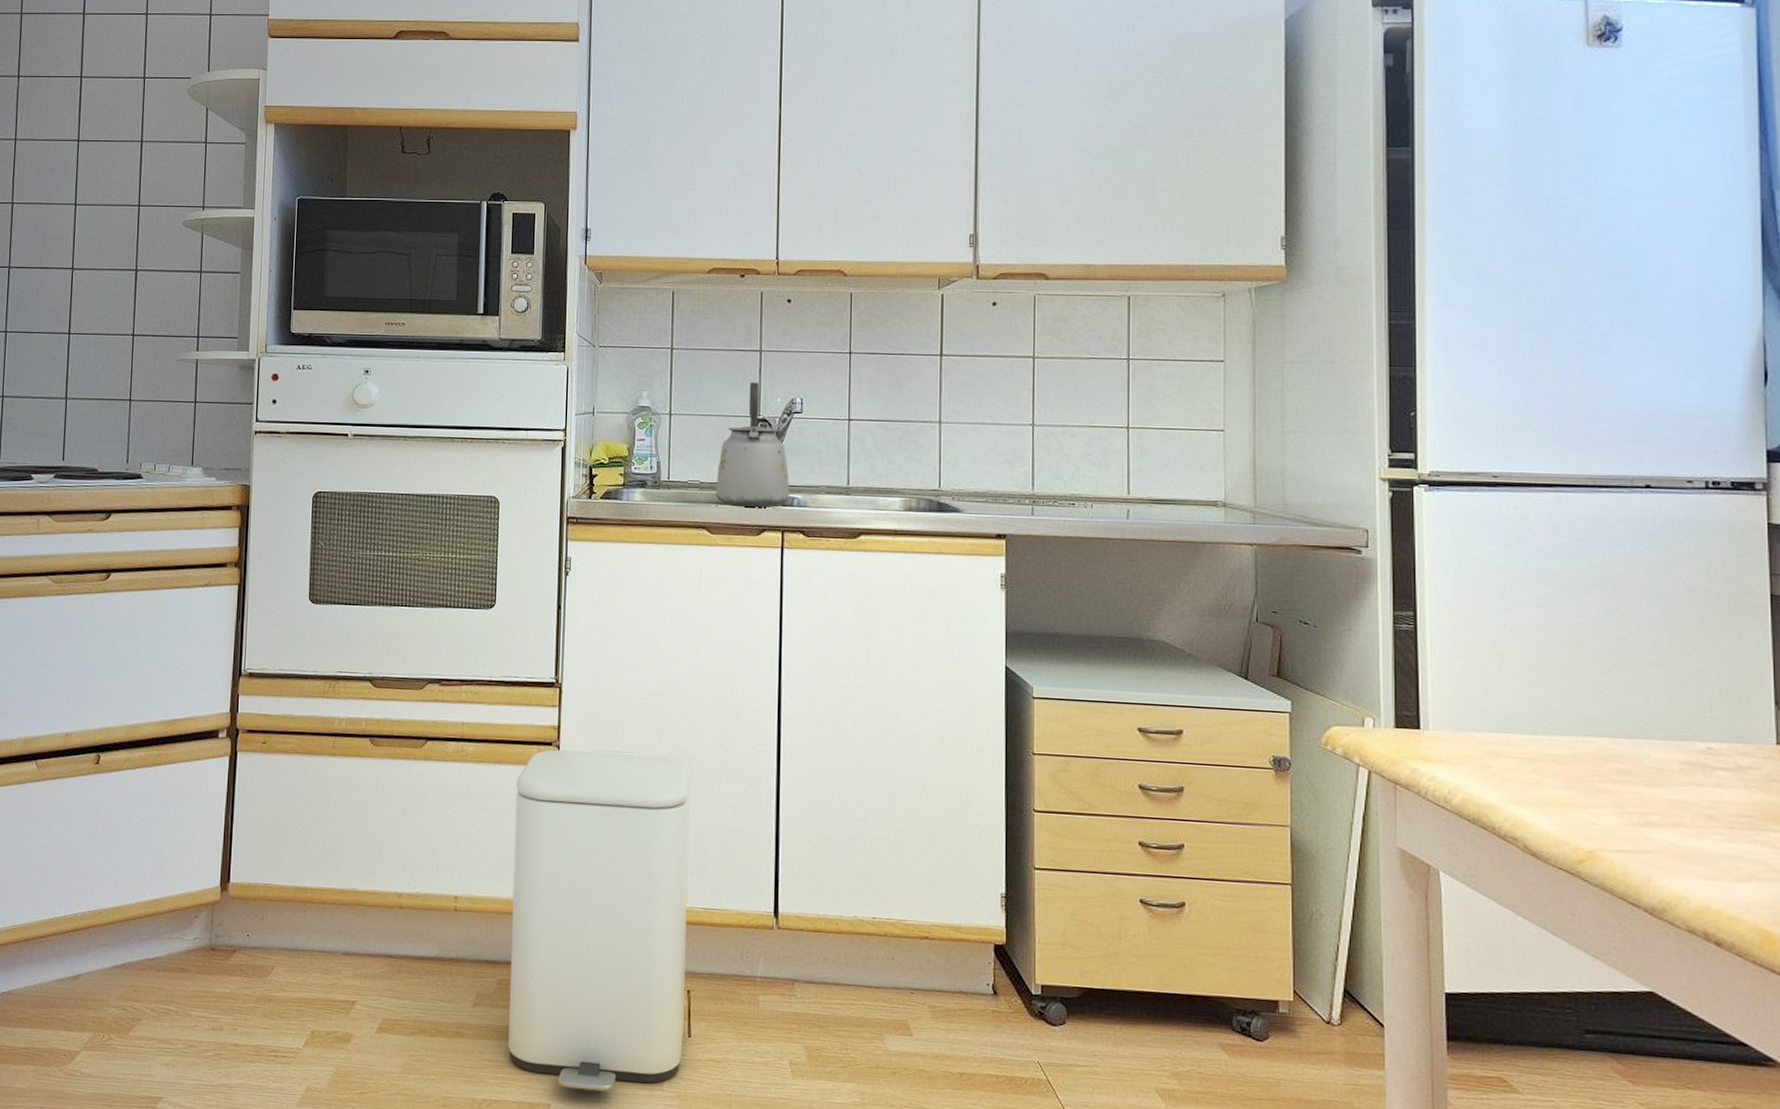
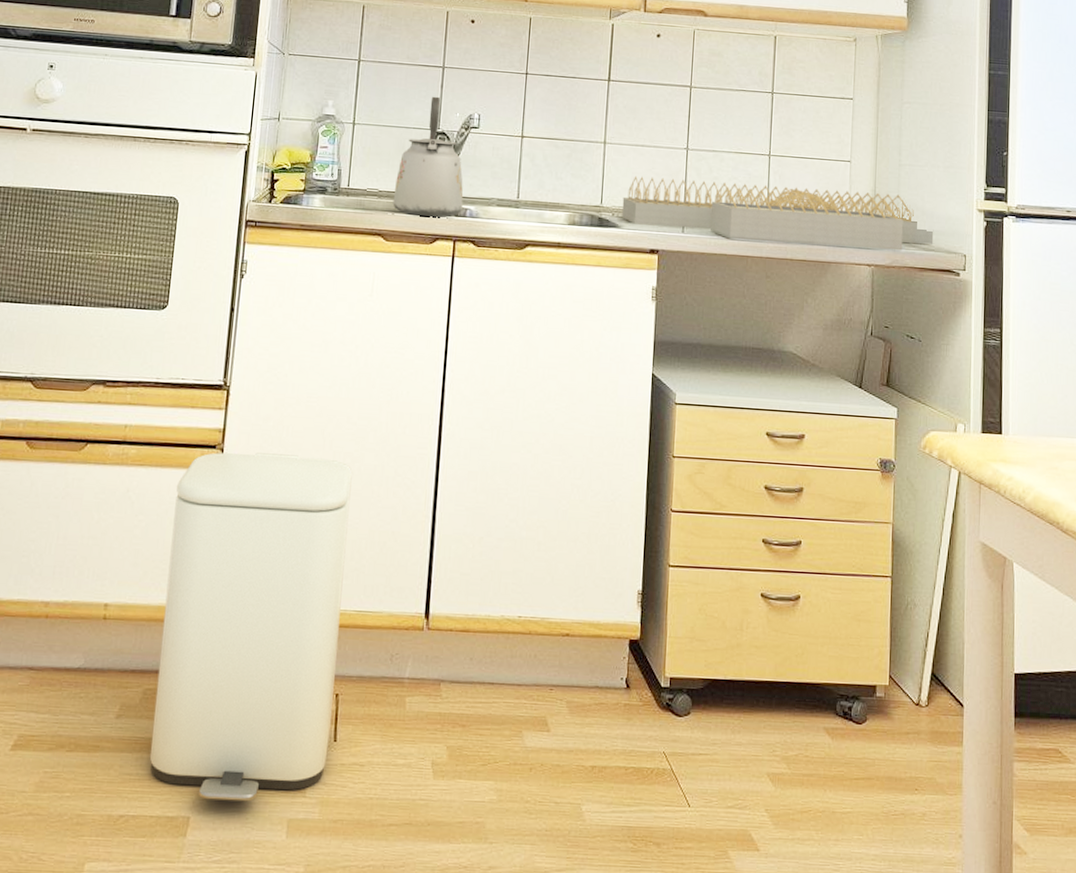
dish rack: none [963,456,1328,528] -> present [621,176,934,251]

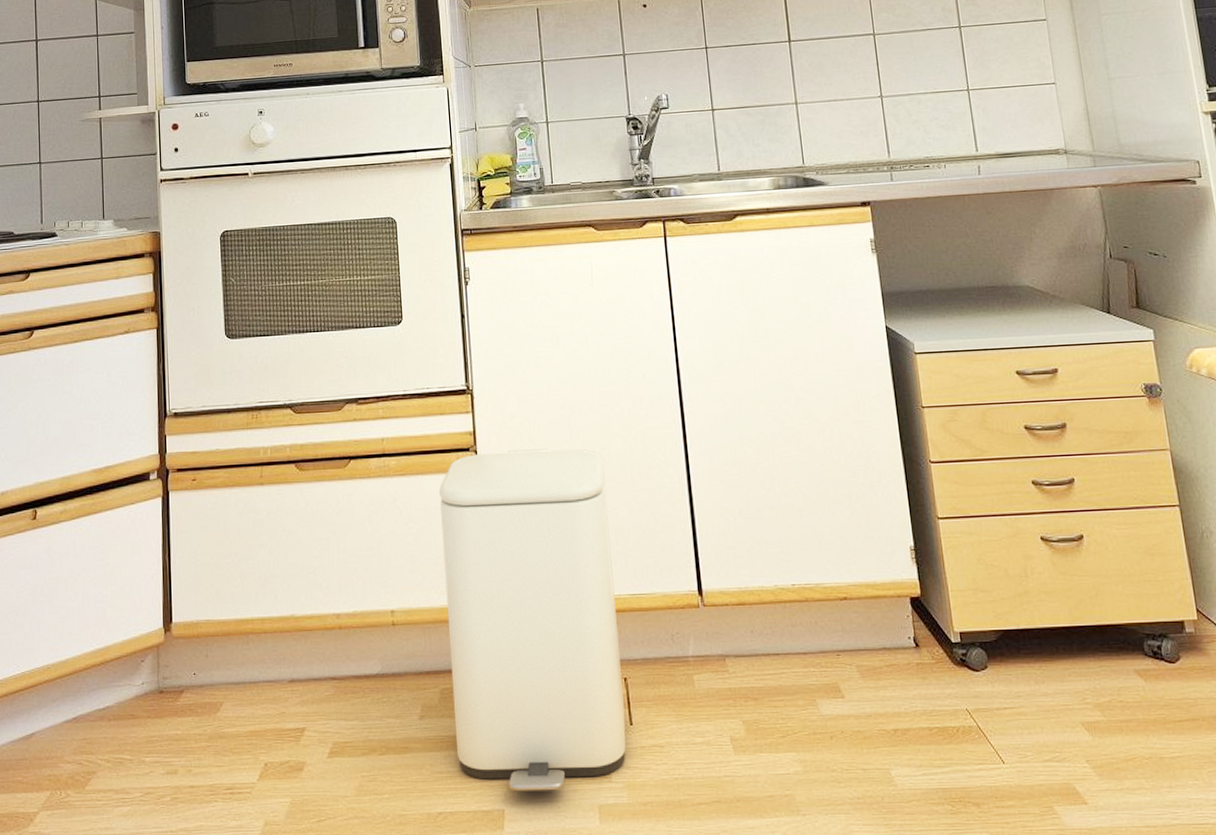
kettle: present [393,96,464,218] -> none [596,83,666,203]
dish rack: present [621,176,934,251] -> none [824,110,1161,180]

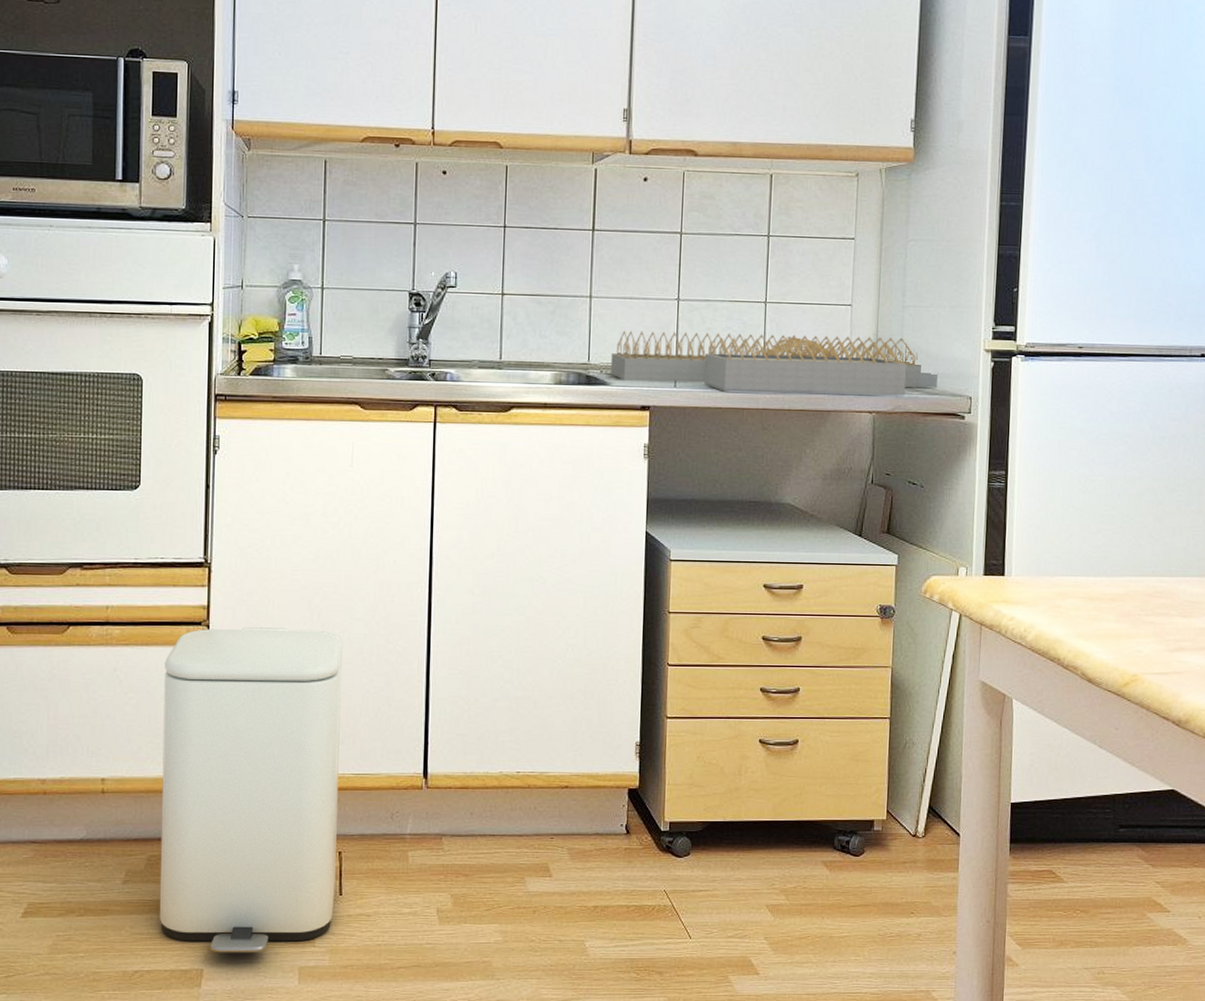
dish rack: none [824,110,1161,180] -> present [610,330,939,396]

